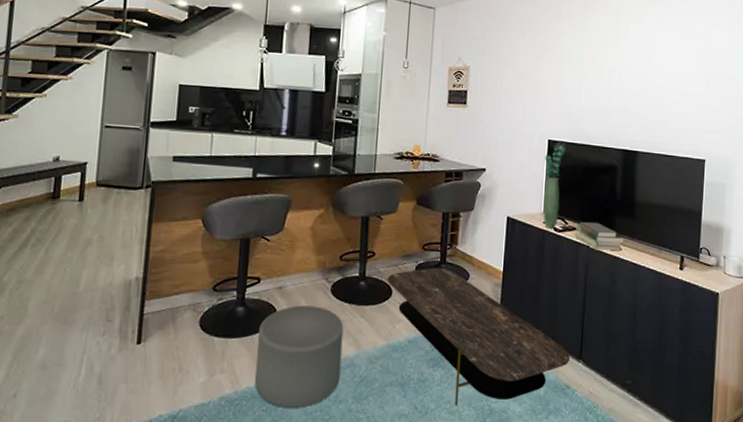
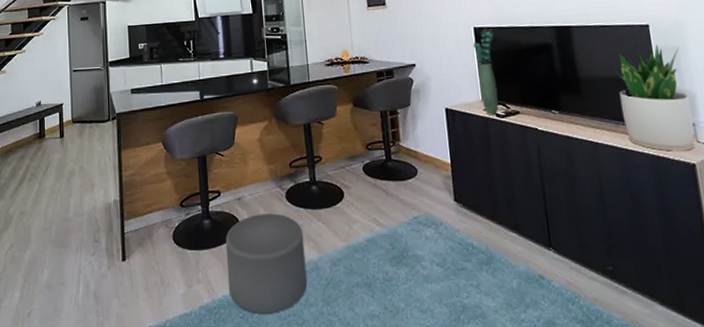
coffee table: present [387,267,571,406] -> none [337,165,539,304]
books: present [573,221,624,251] -> none [517,103,575,132]
planter: none [666,179,726,280] -> present [614,44,695,152]

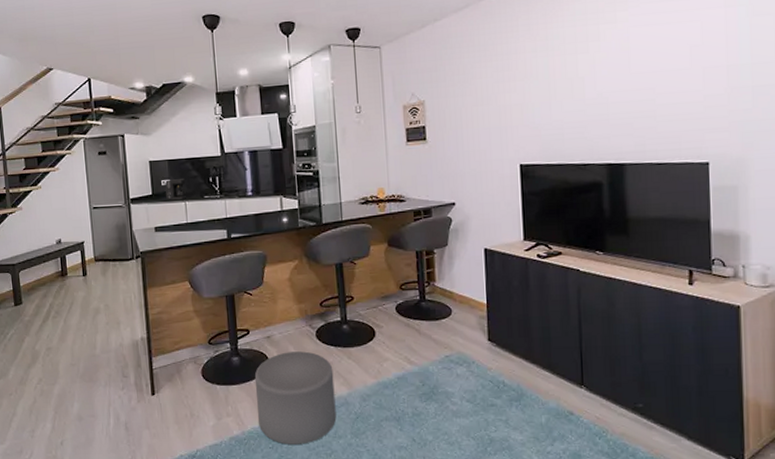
vase: present [473,26,499,116] -> none [518,163,542,257]
planter: present [614,44,695,152] -> none [666,183,744,293]

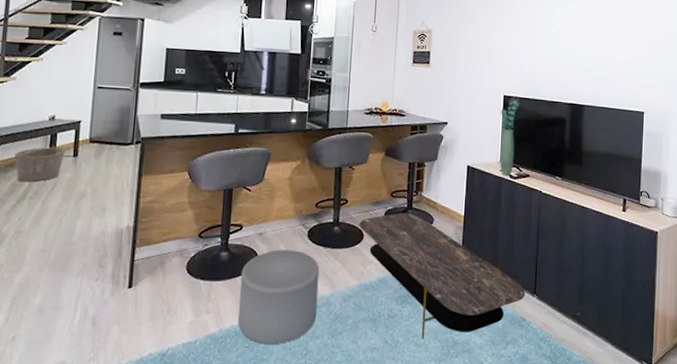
basket: none [33,267,76,304] -> present [14,146,66,183]
coffee maker: present [165,179,186,200] -> none [177,69,201,90]
coffee table: none [369,305,571,437] -> present [359,212,526,339]
vase: none [518,163,542,257] -> present [499,96,521,177]

